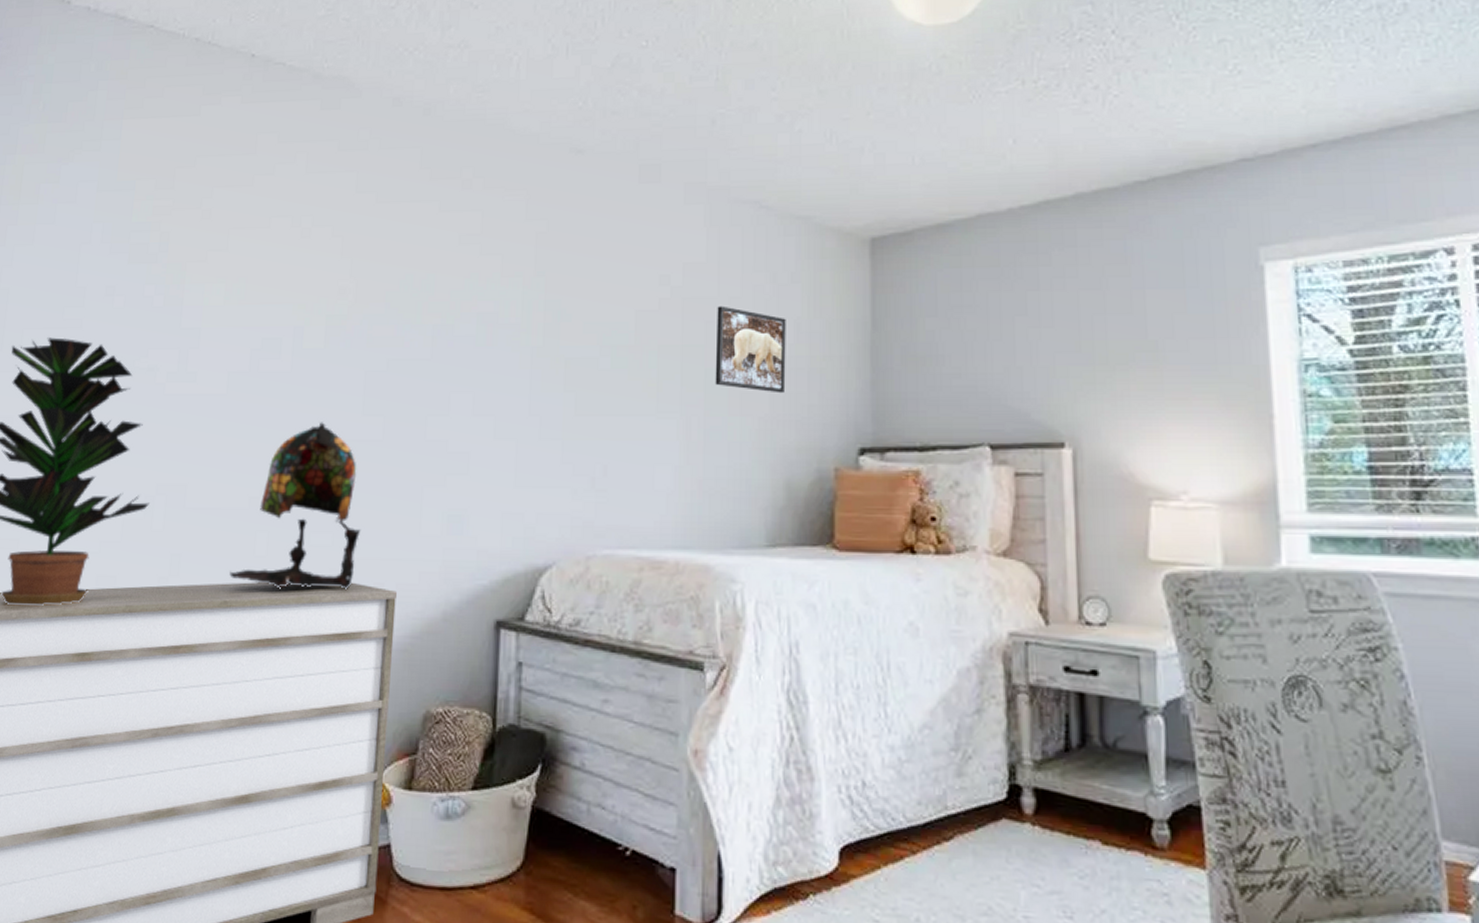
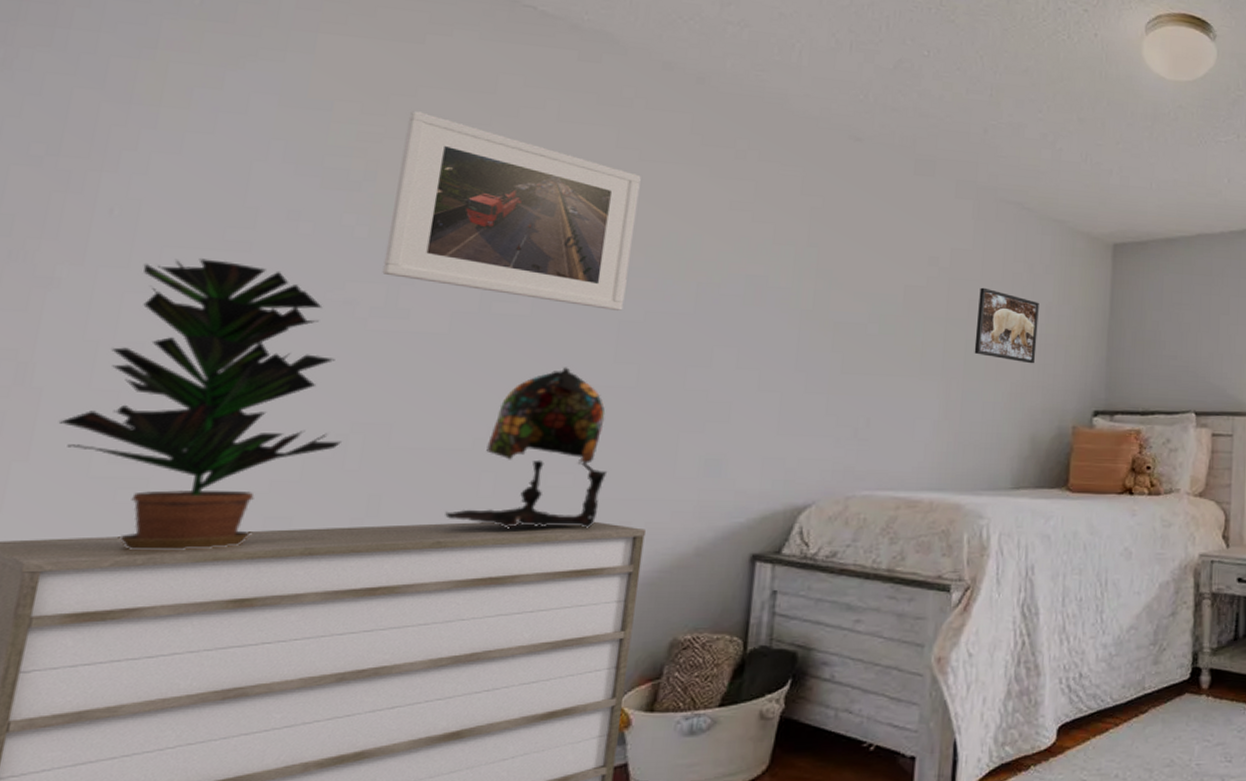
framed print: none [175,179,378,361] -> present [382,110,641,311]

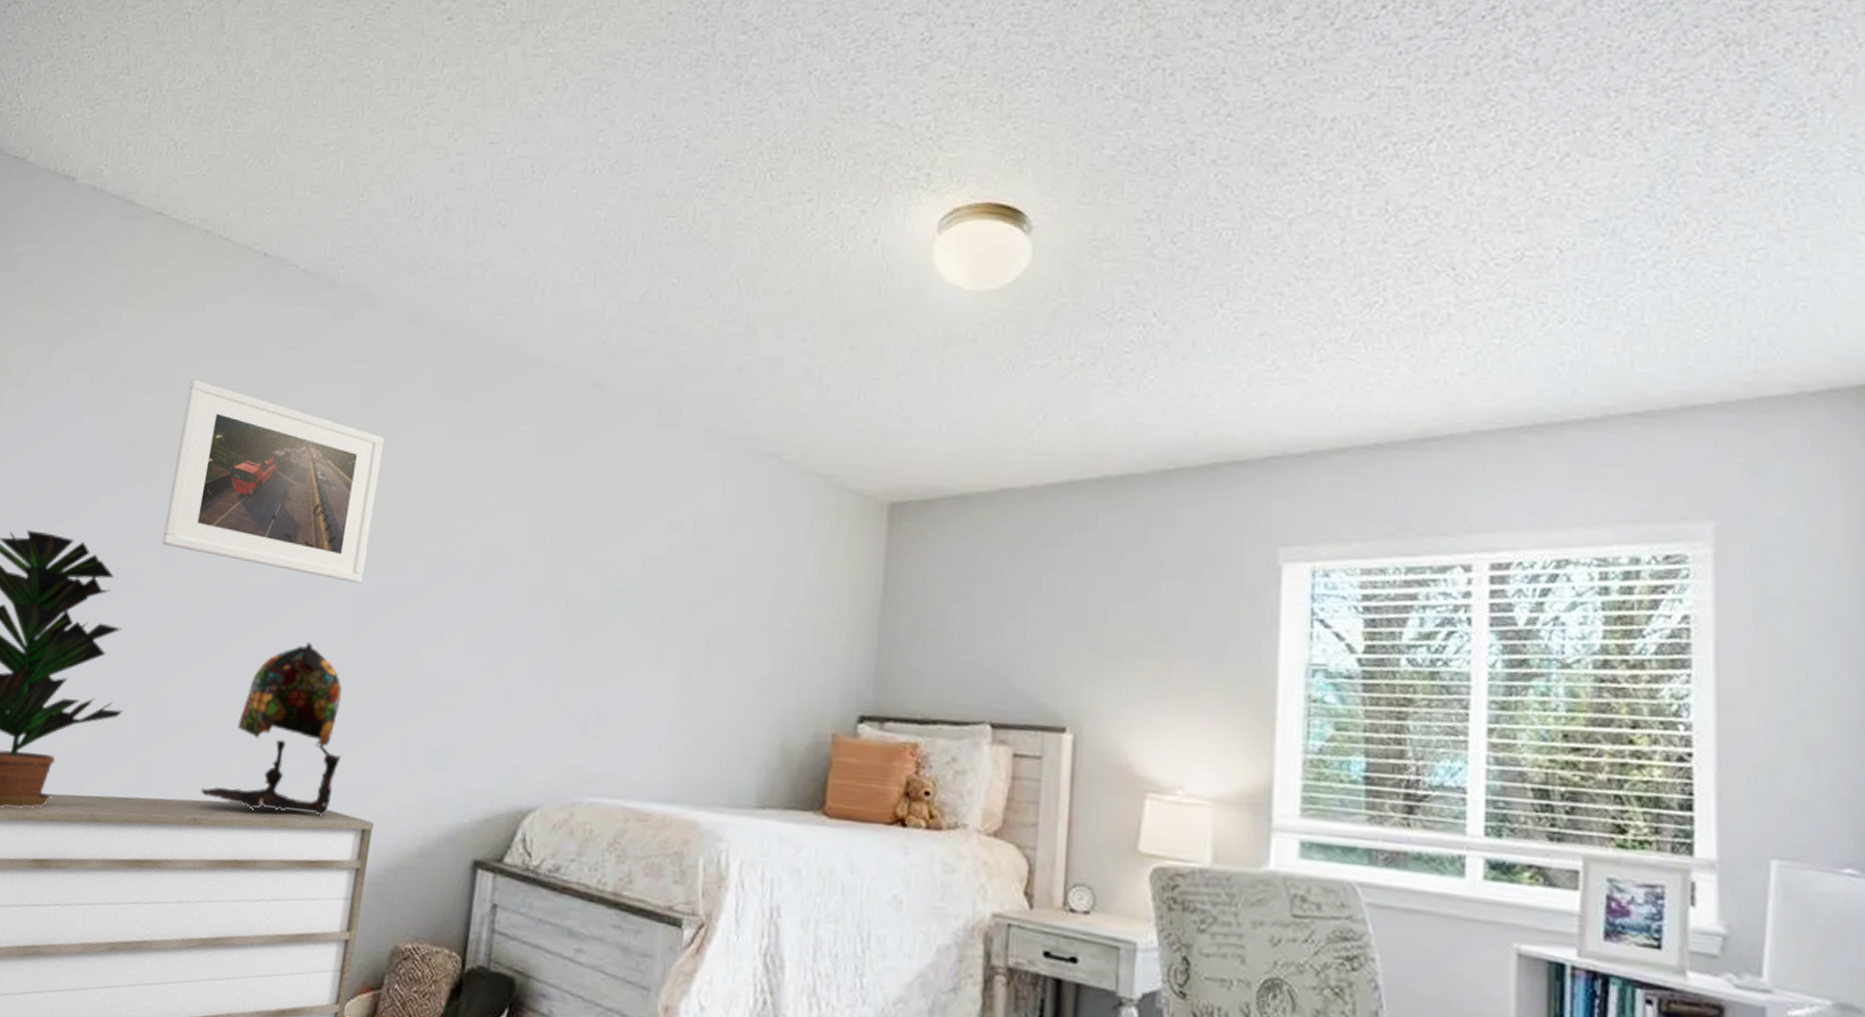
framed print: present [974,287,1039,364] -> none [718,558,796,654]

